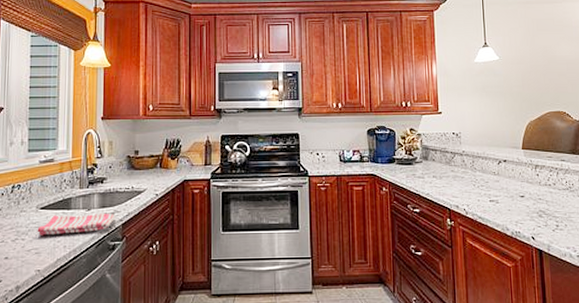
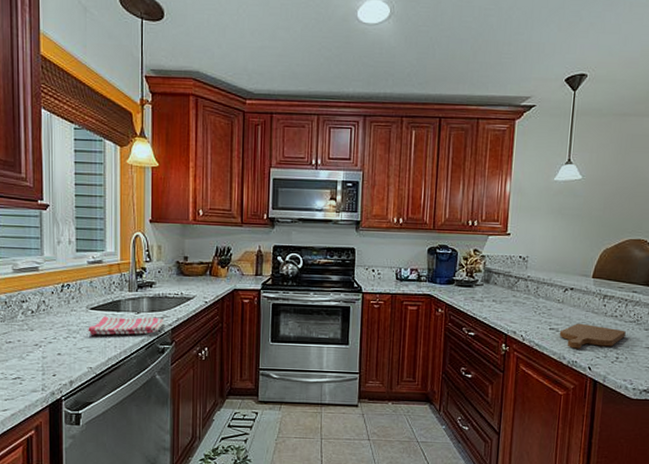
cutting board: none [499,193,561,219] -> present [559,323,626,349]

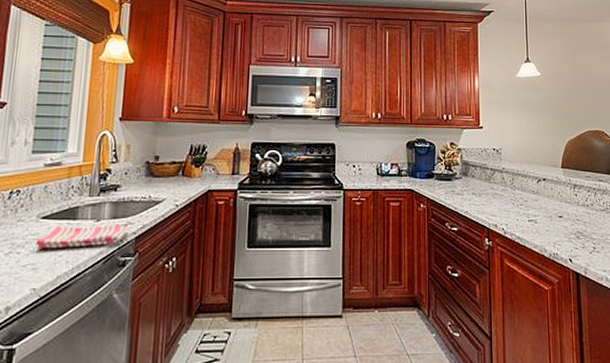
cutting board: present [559,323,626,349] -> none [538,213,599,240]

